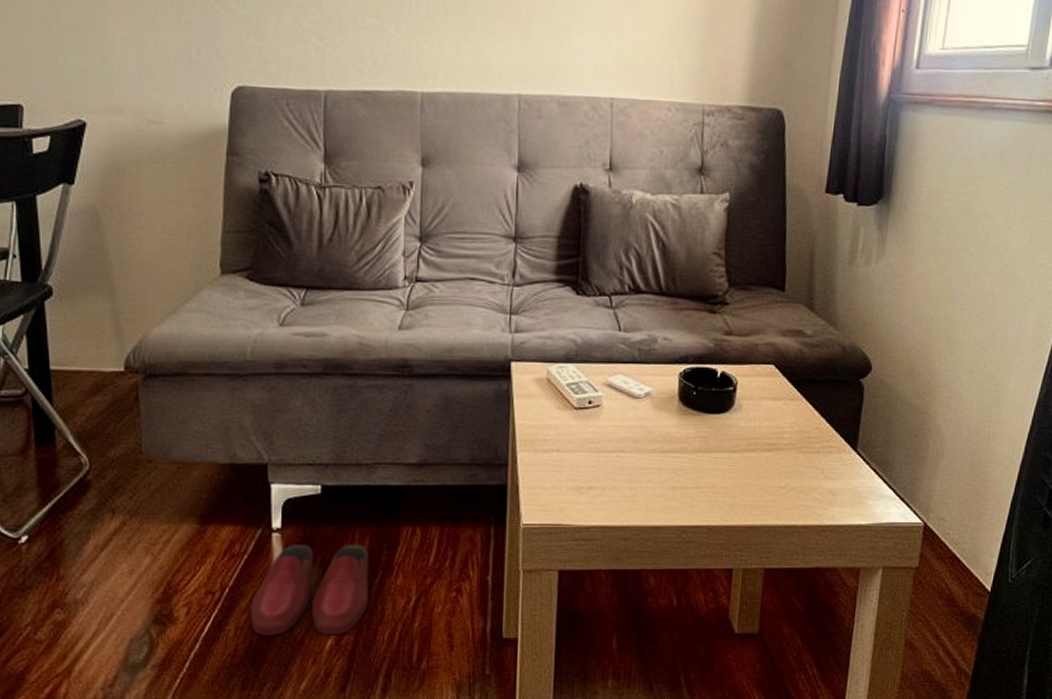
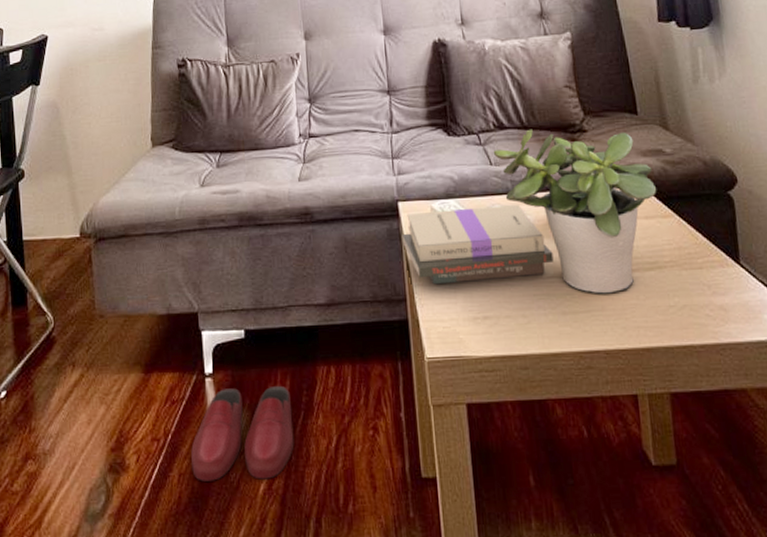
books: none [510,374,671,452] -> present [401,204,554,285]
potted plant: none [624,296,790,472] -> present [493,129,657,294]

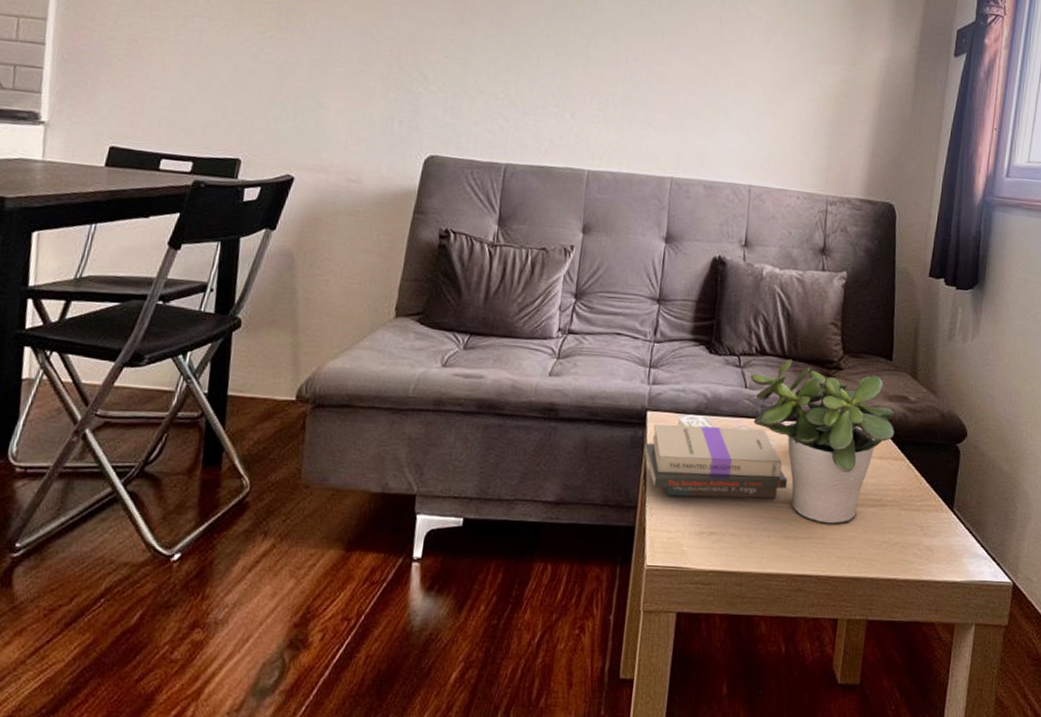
slippers: present [191,385,294,481] -> none [381,575,501,668]

